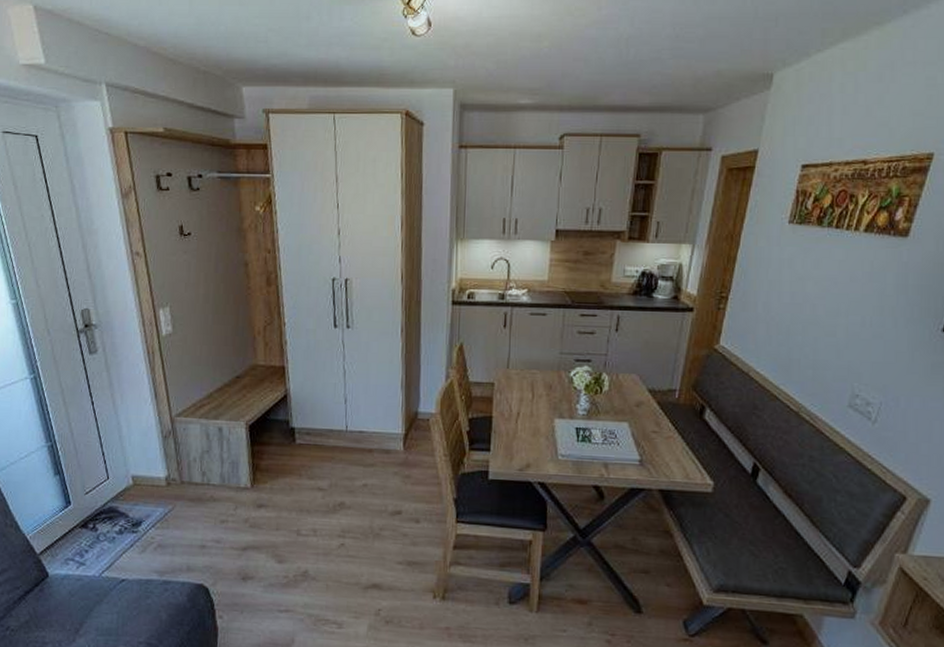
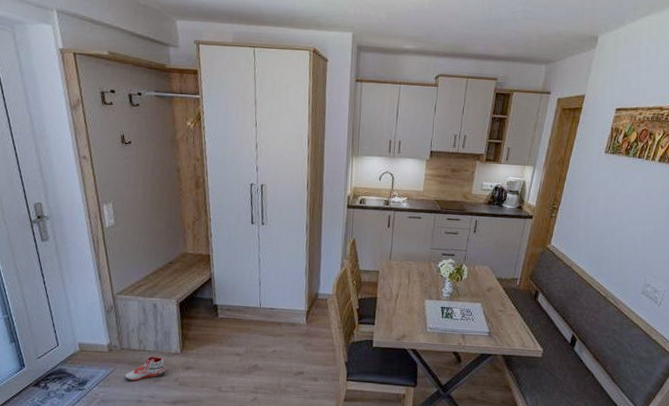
sneaker: none [185,492,234,522] -> present [124,356,166,381]

